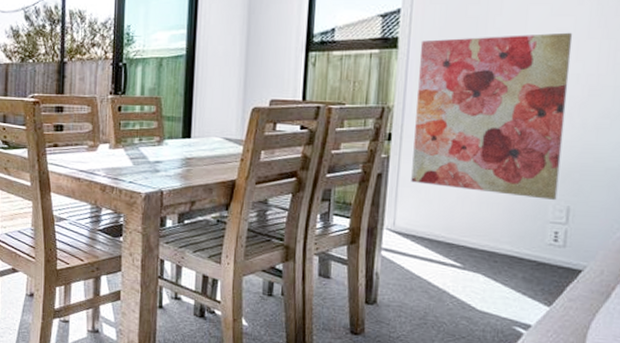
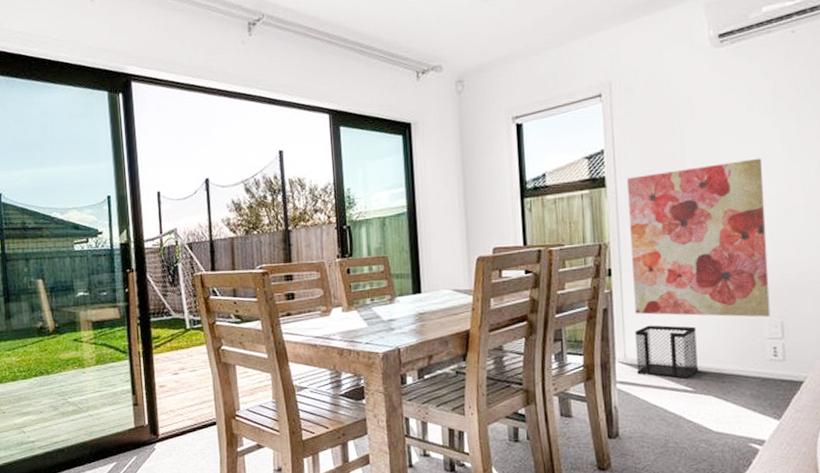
wastebasket: none [405,195,473,253] -> present [635,325,699,379]

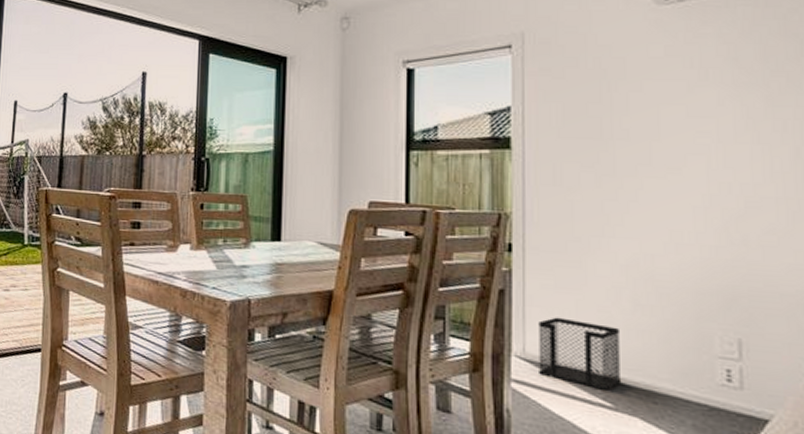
wall art: present [626,158,771,317] -> none [537,135,723,330]

